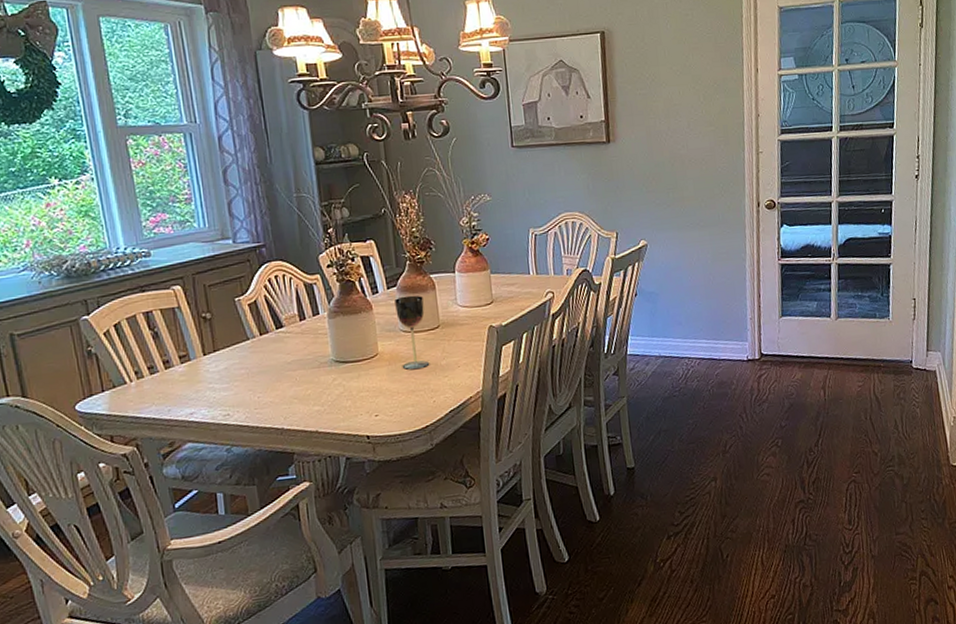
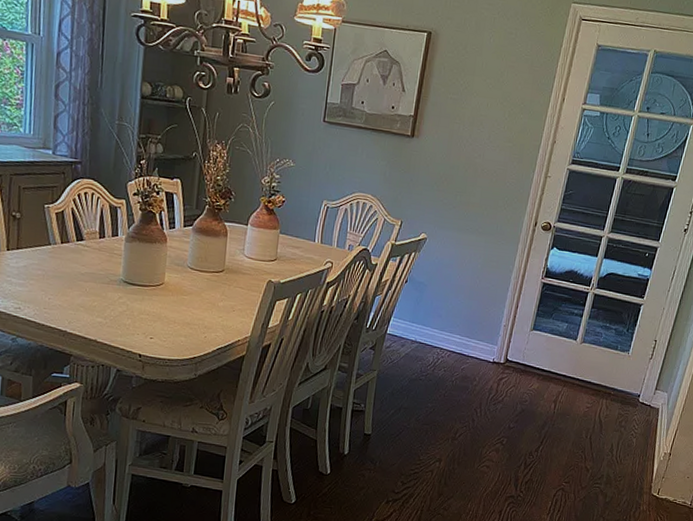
wineglass: present [395,295,430,370] -> none [183,236,214,305]

